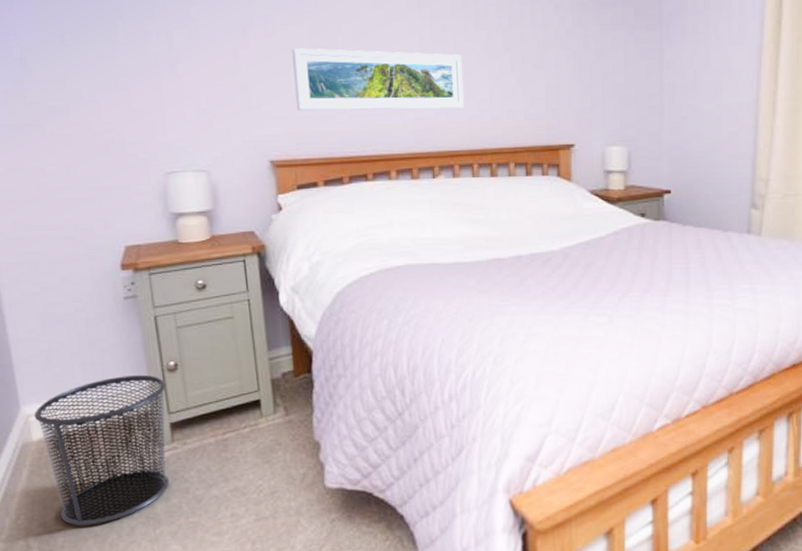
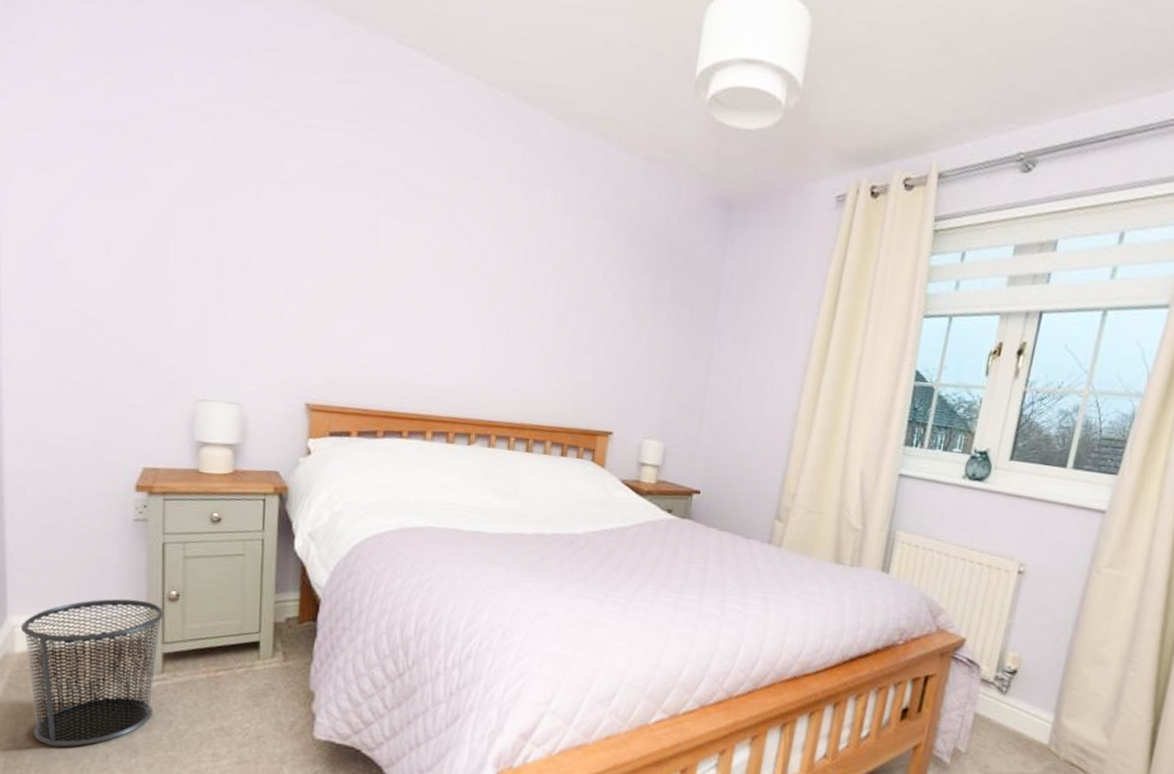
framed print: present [292,48,465,111] -> none [341,295,514,380]

